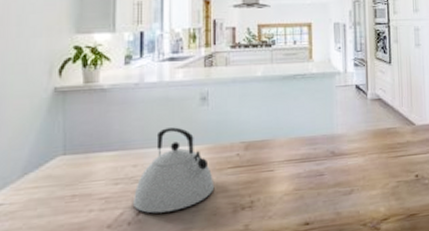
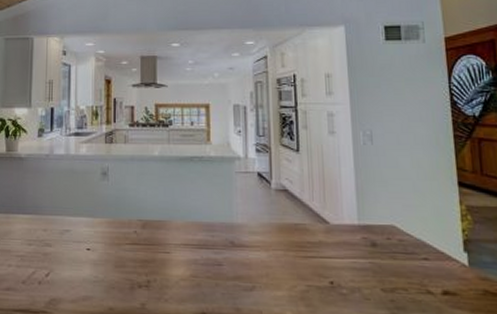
kettle: present [134,127,215,214] -> none [43,198,114,278]

